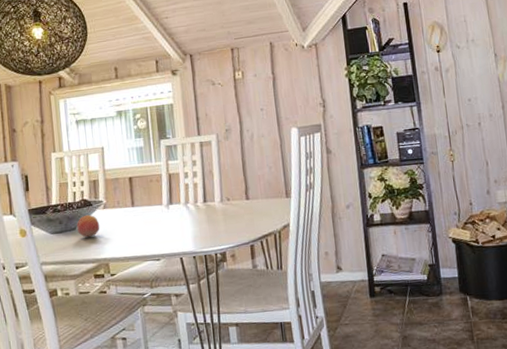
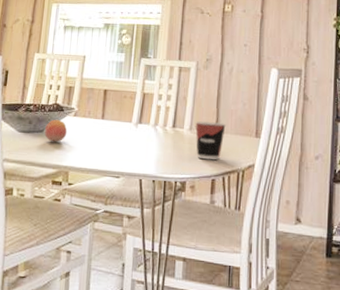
cup: none [226,189,256,228] -> present [195,121,226,160]

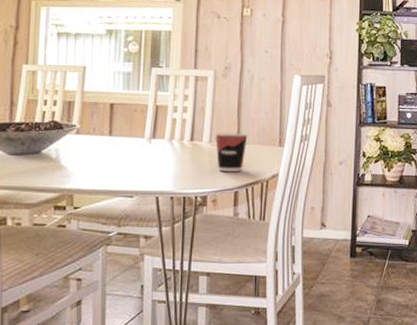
fruit: present [45,119,68,142] -> none [41,138,69,164]

